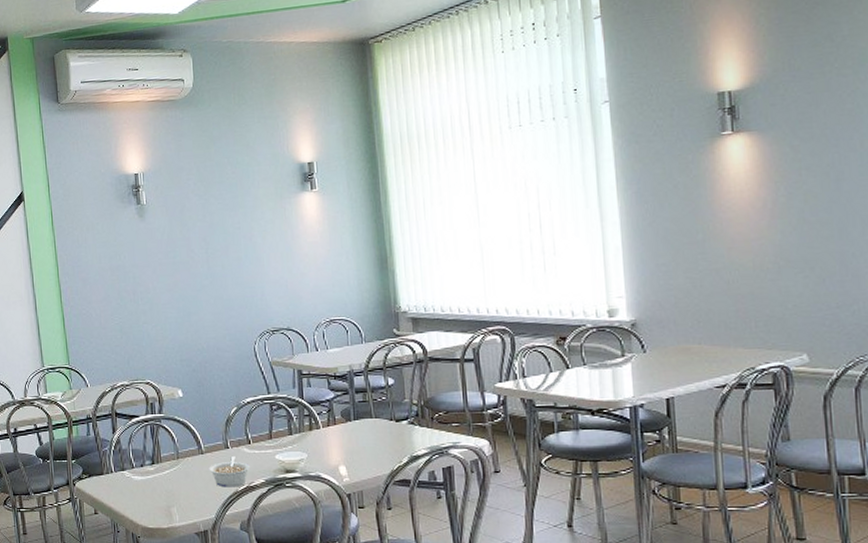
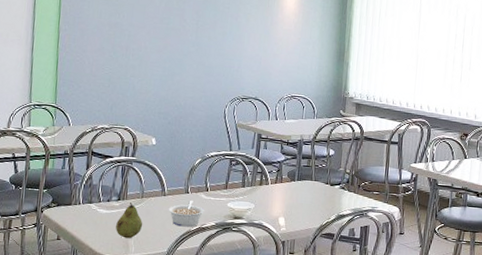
fruit: none [154,464,184,506] -> present [116,202,143,239]

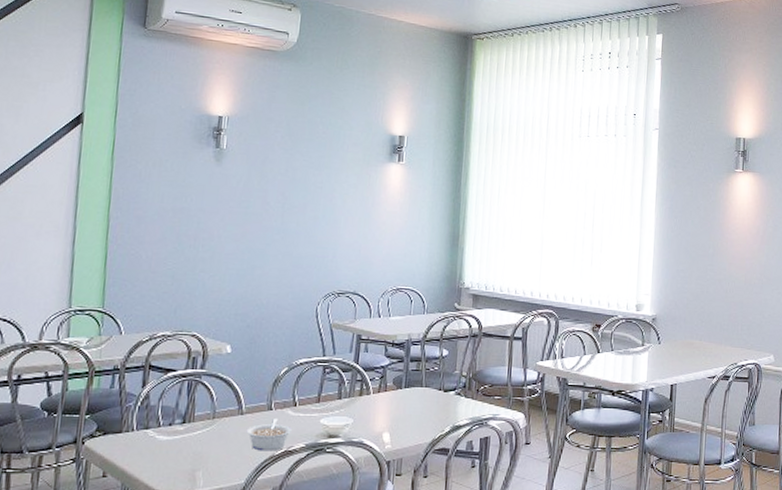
fruit: present [116,202,143,239] -> none [179,424,215,470]

